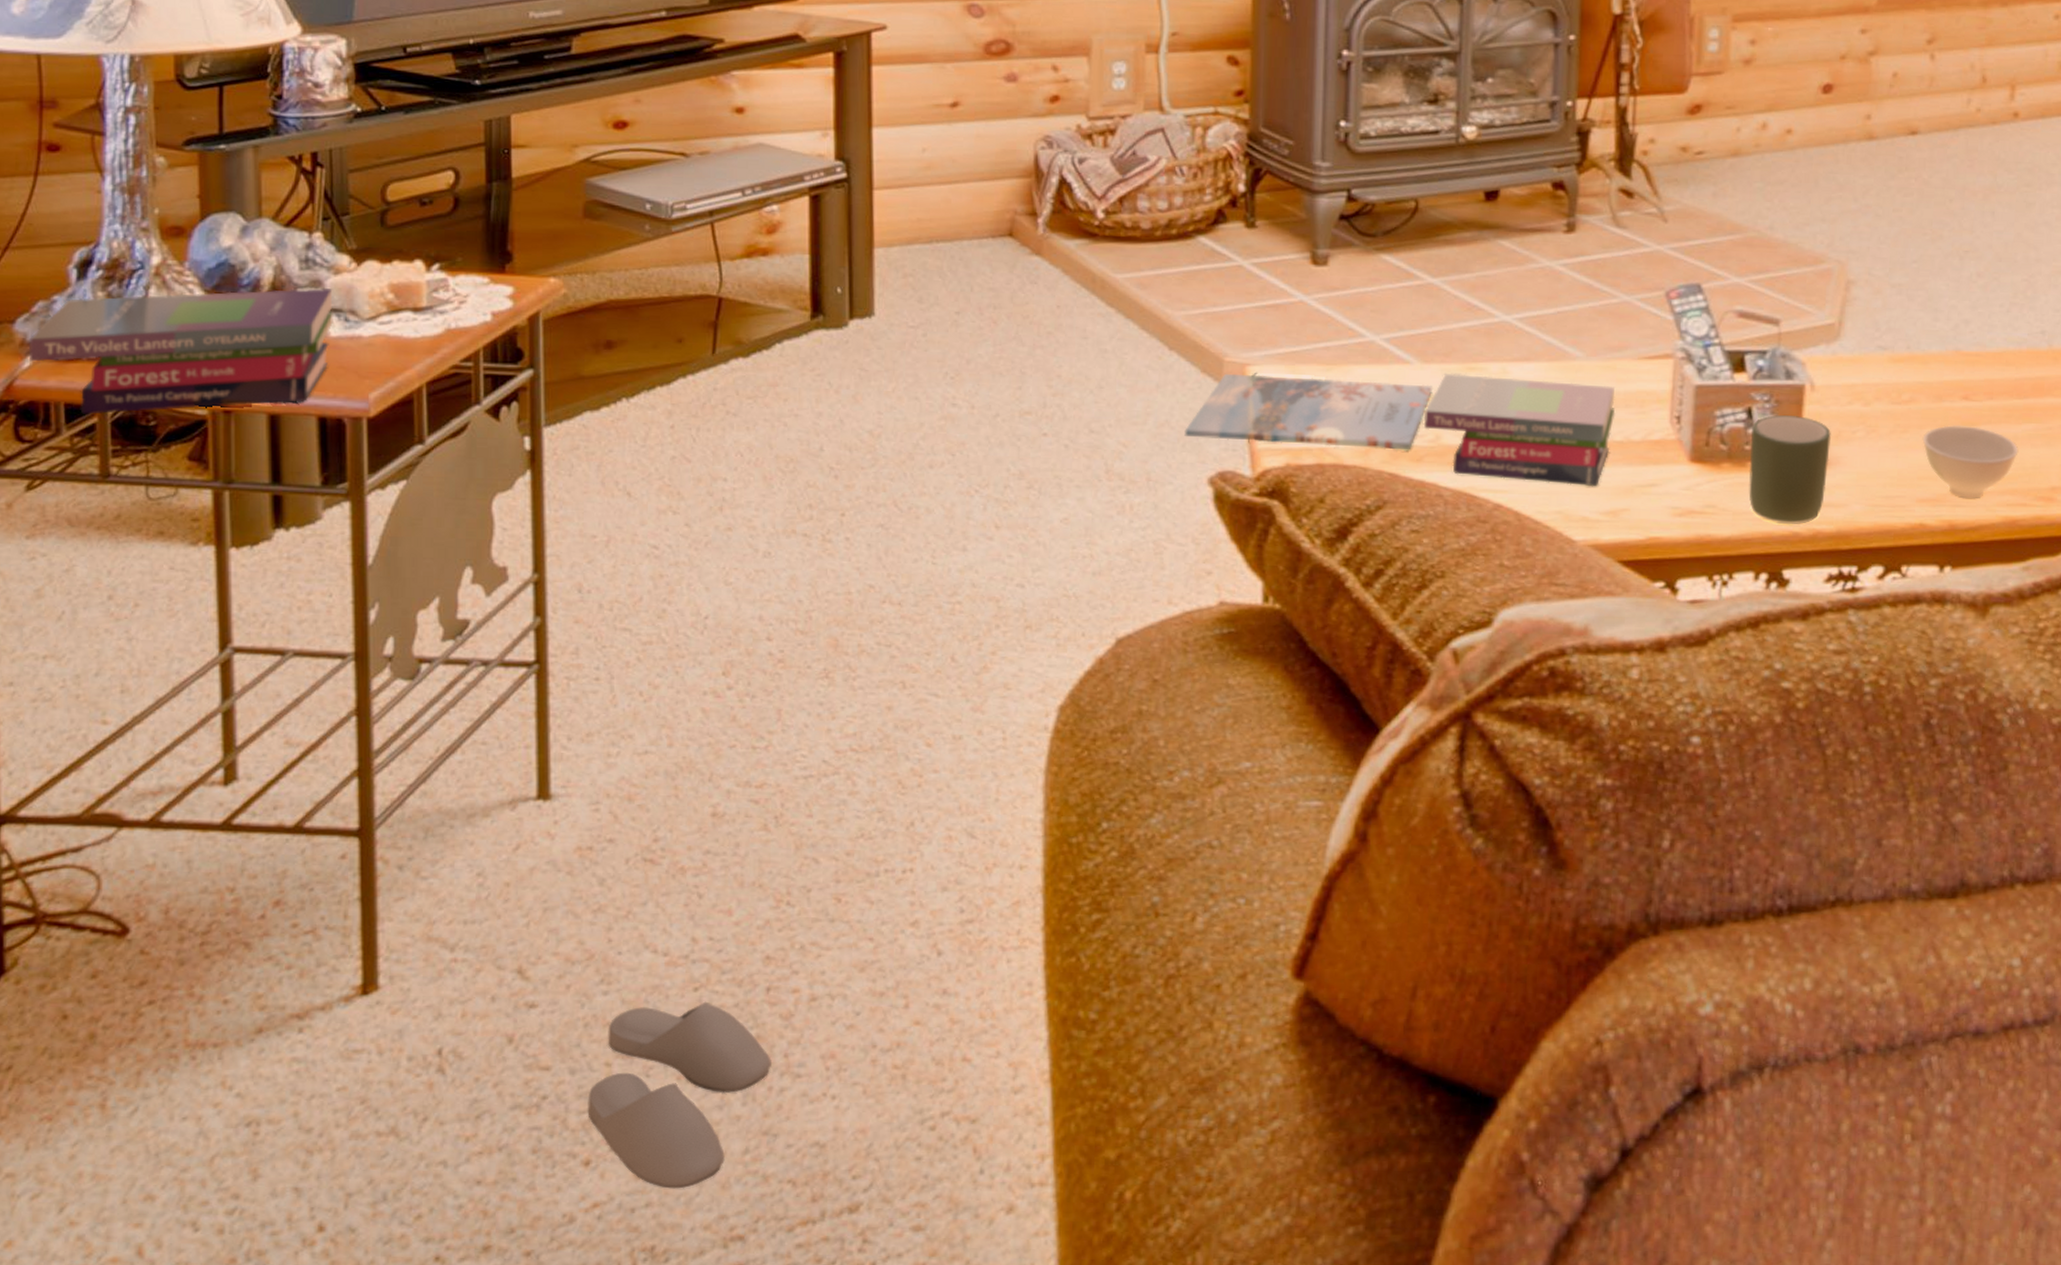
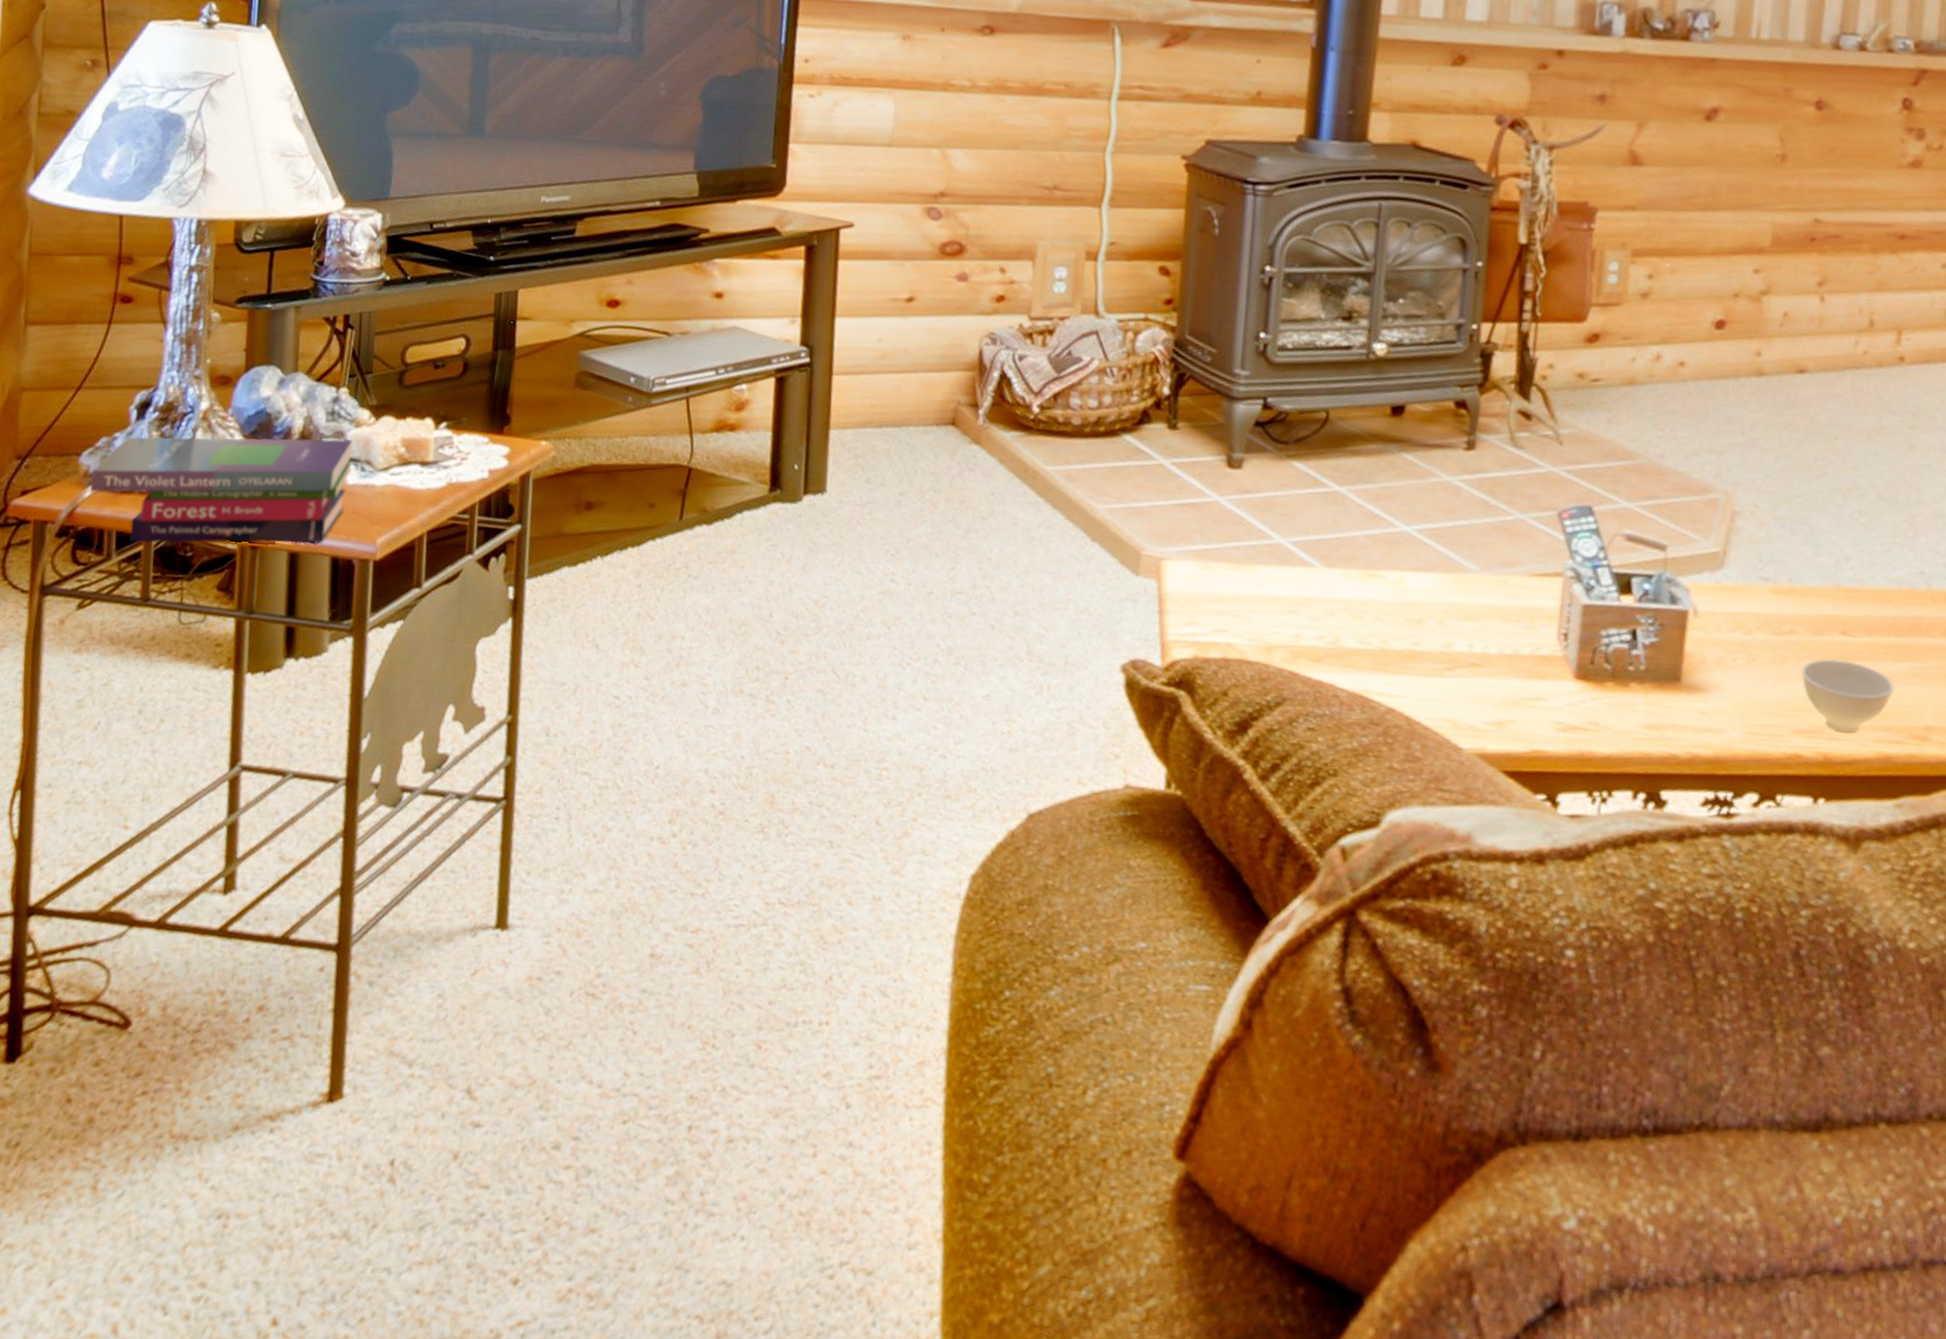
slippers: present [587,1001,771,1189] -> none [519,1134,688,1315]
magazine: present [1184,373,1434,450] -> none [1101,566,1335,650]
books: present [1423,373,1616,487] -> none [1323,578,1506,697]
mug: present [1749,415,1831,525] -> none [1630,638,1712,748]

